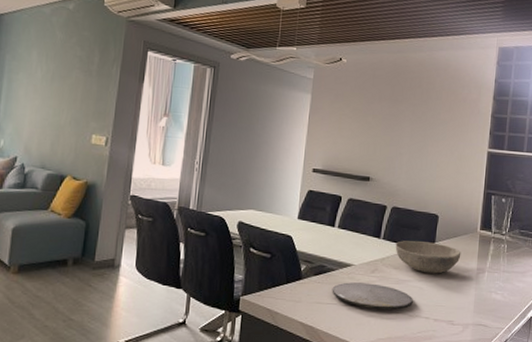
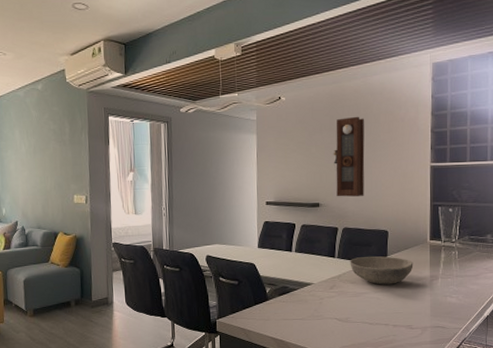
plate: present [332,282,413,310] -> none [296,298,372,321]
pendulum clock: none [389,89,426,175] -> present [333,116,365,197]

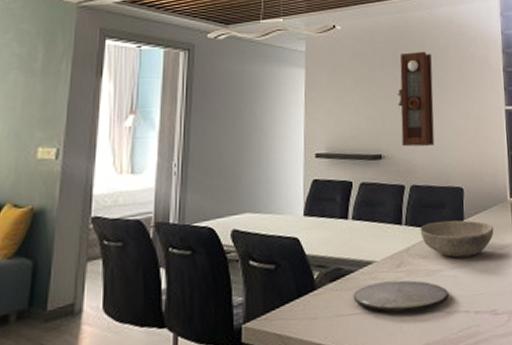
plate: none [296,298,372,321] -> present [353,280,449,312]

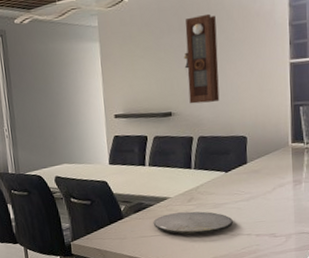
bowl: present [420,220,494,258] -> none [207,163,275,194]

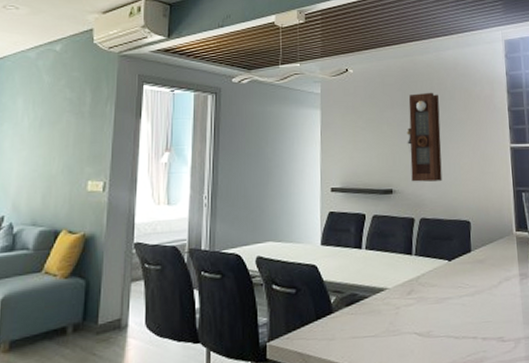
plate: present [153,211,233,235] -> none [367,306,457,336]

